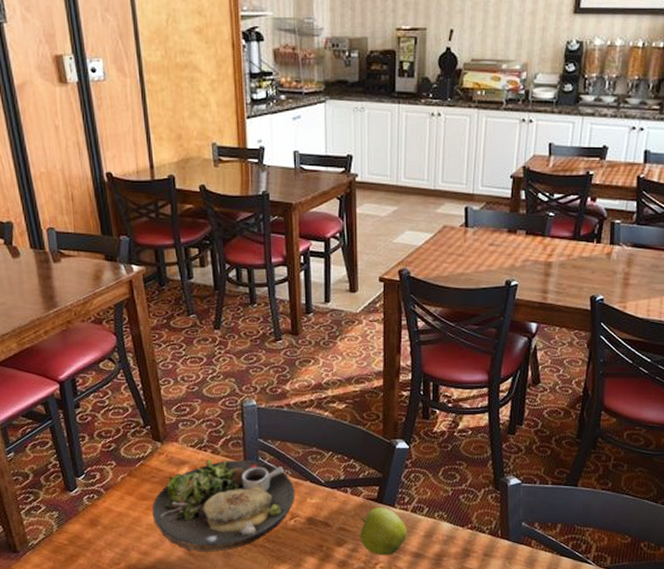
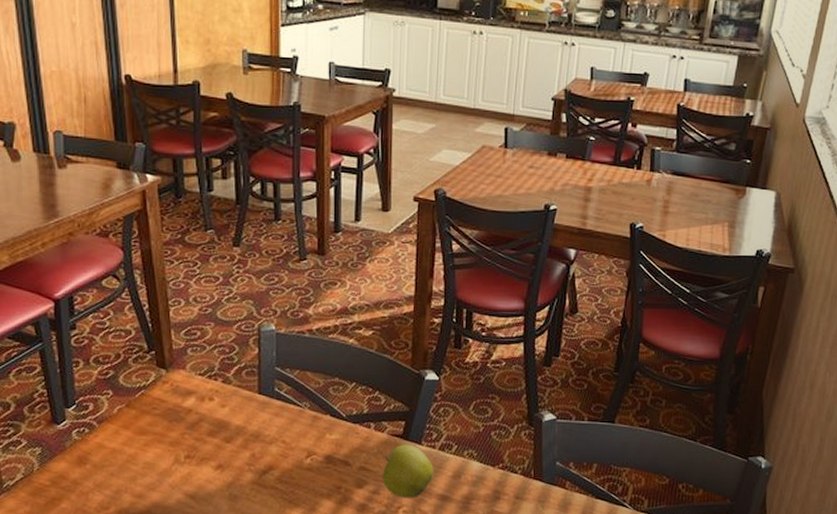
dinner plate: present [152,460,295,552] -> none [150,390,313,495]

